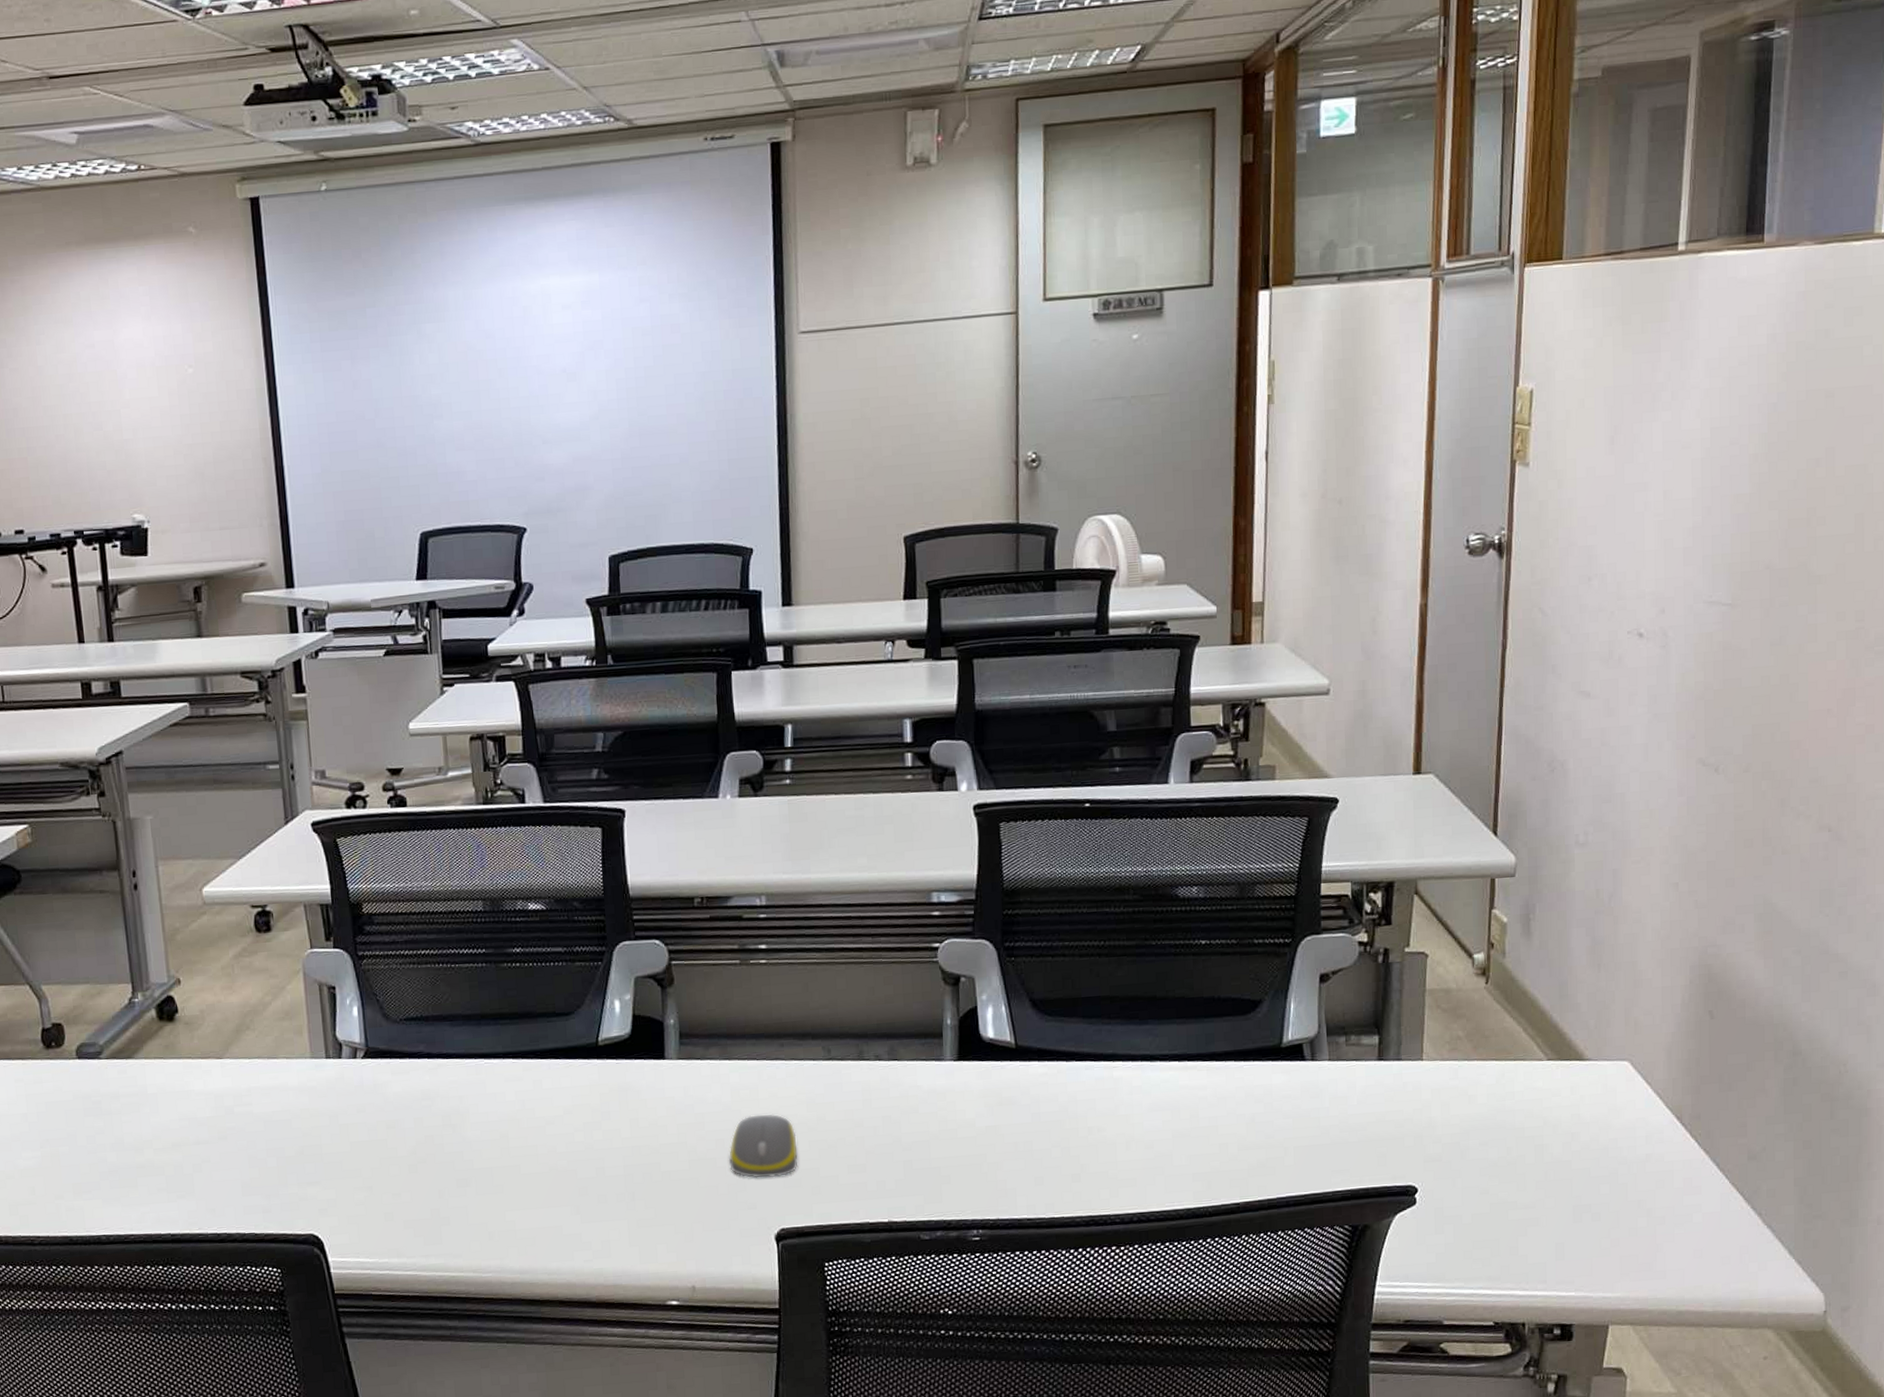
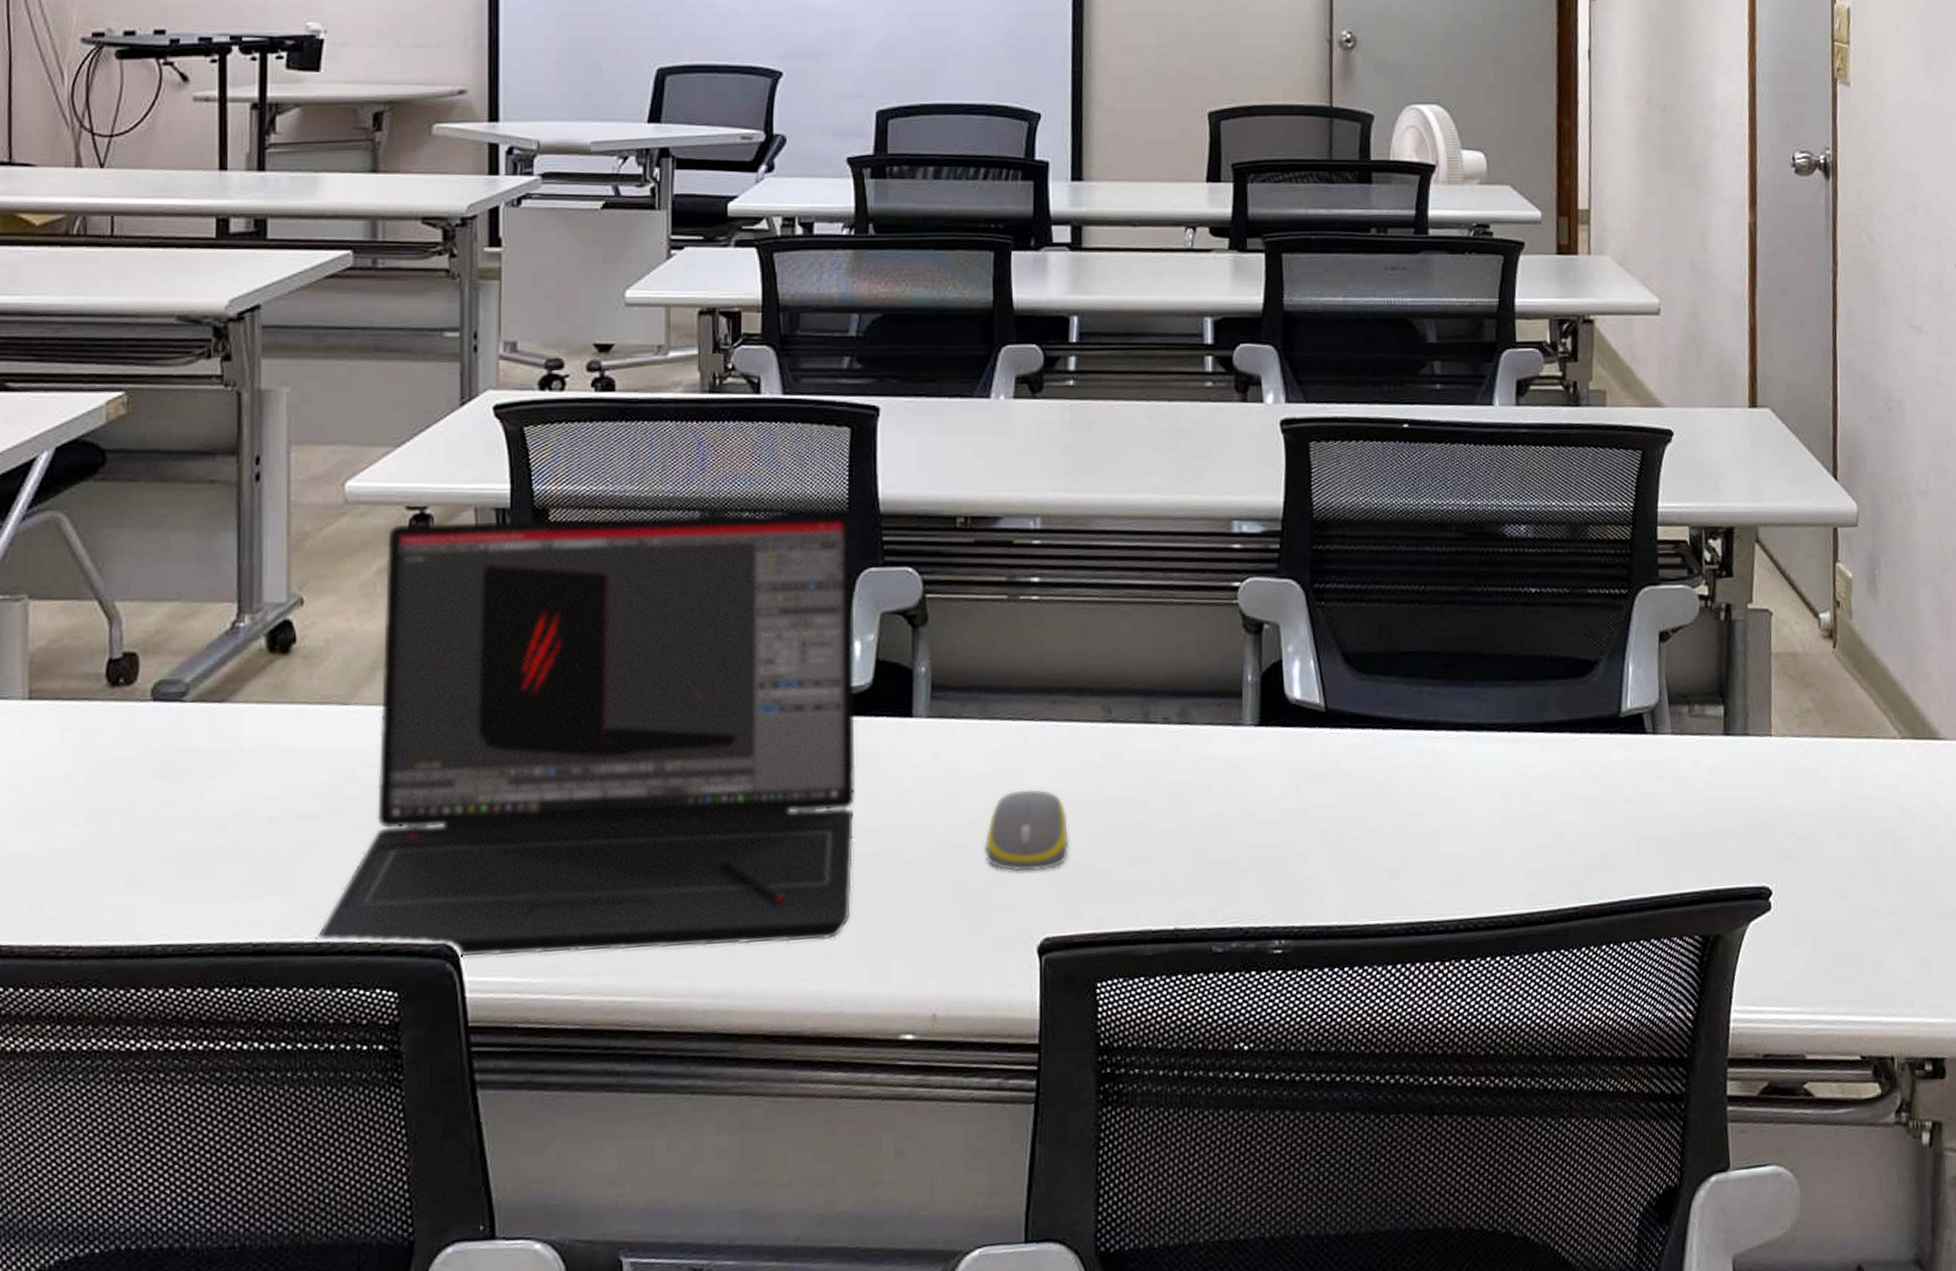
laptop: none [216,896,623,1243] -> present [315,511,856,956]

